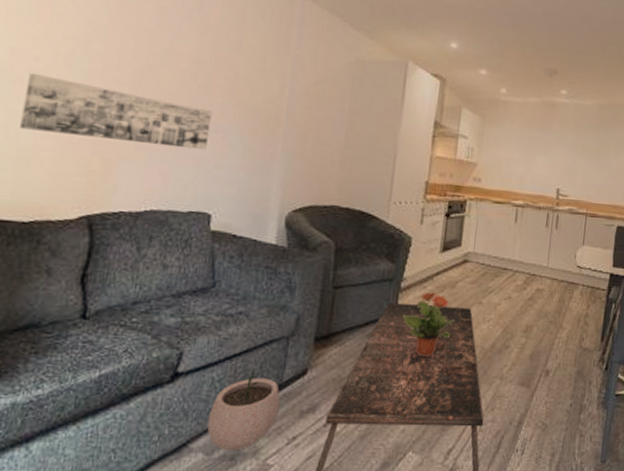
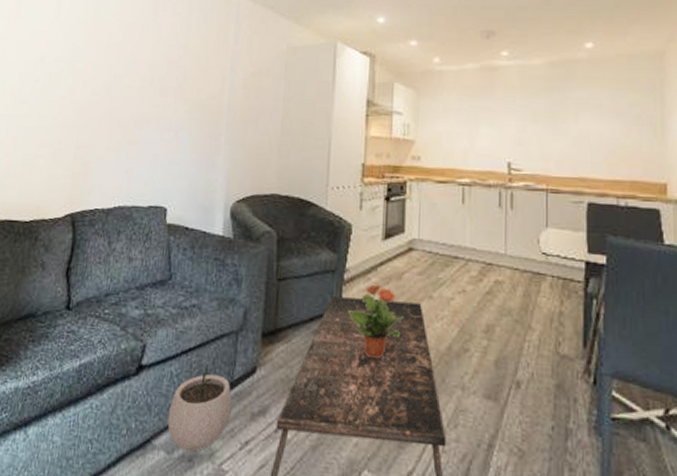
wall art: present [20,72,213,151] -> none [25,92,166,148]

